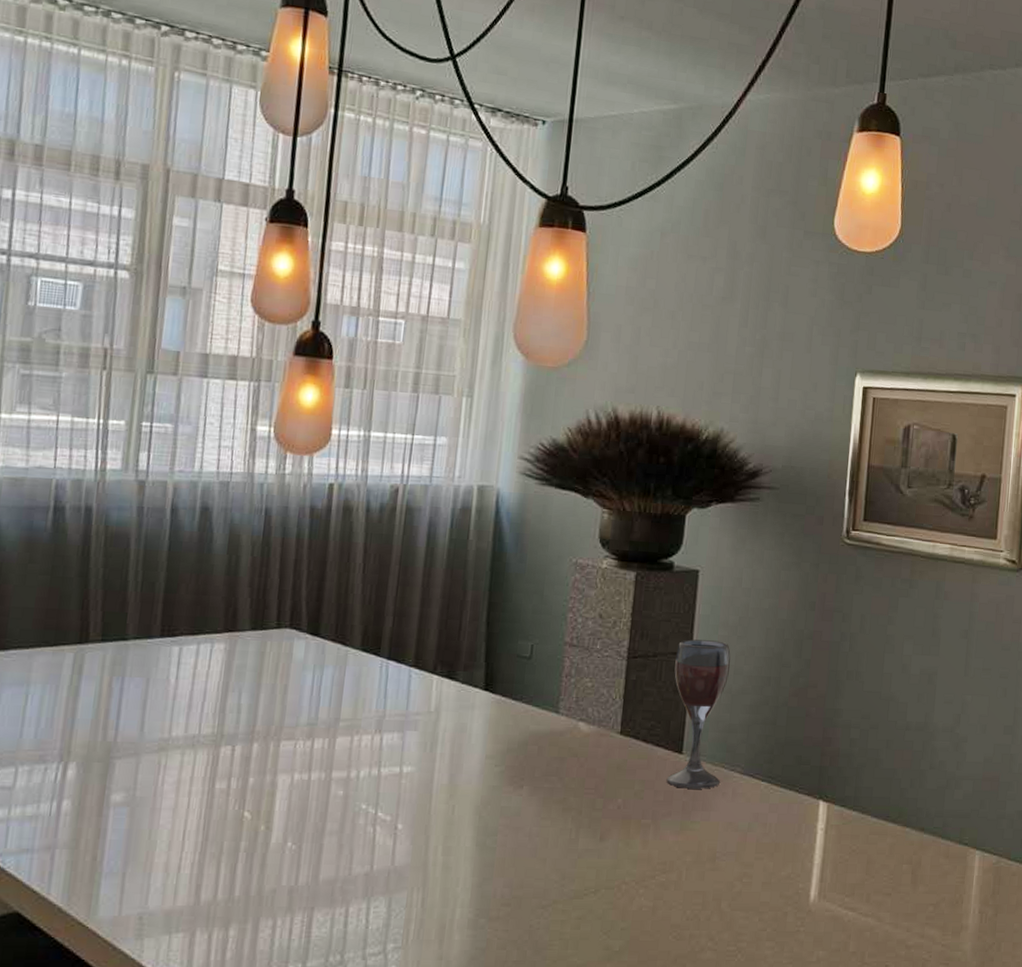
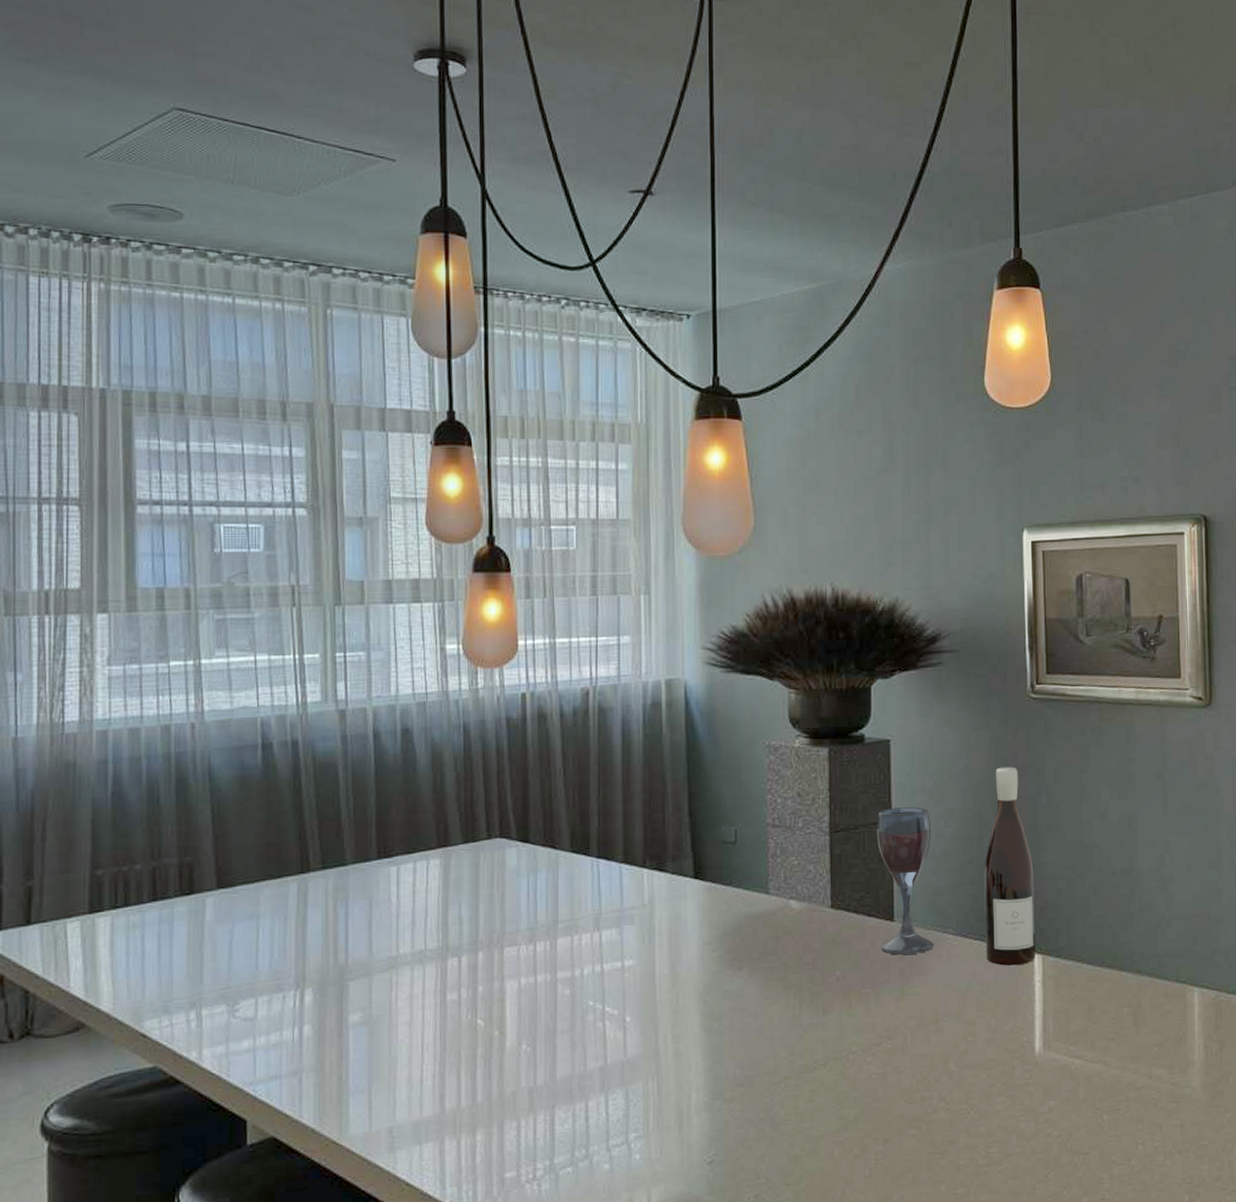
bottle: none [771,609,829,811] -> present [984,767,1036,966]

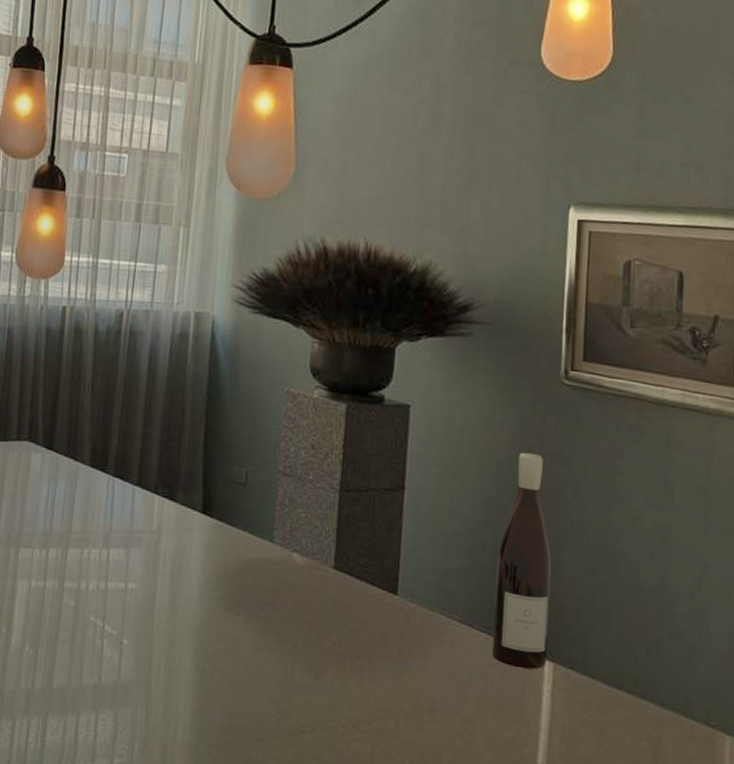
cup: present [877,807,935,955] -> none [381,475,445,635]

